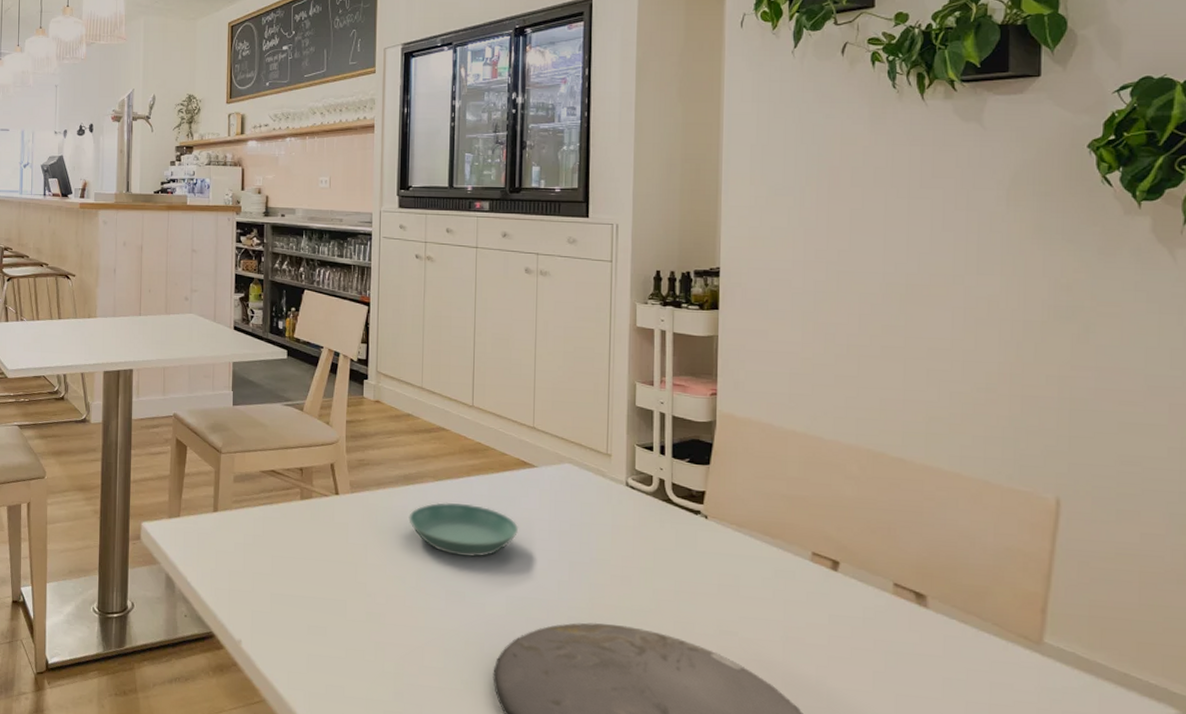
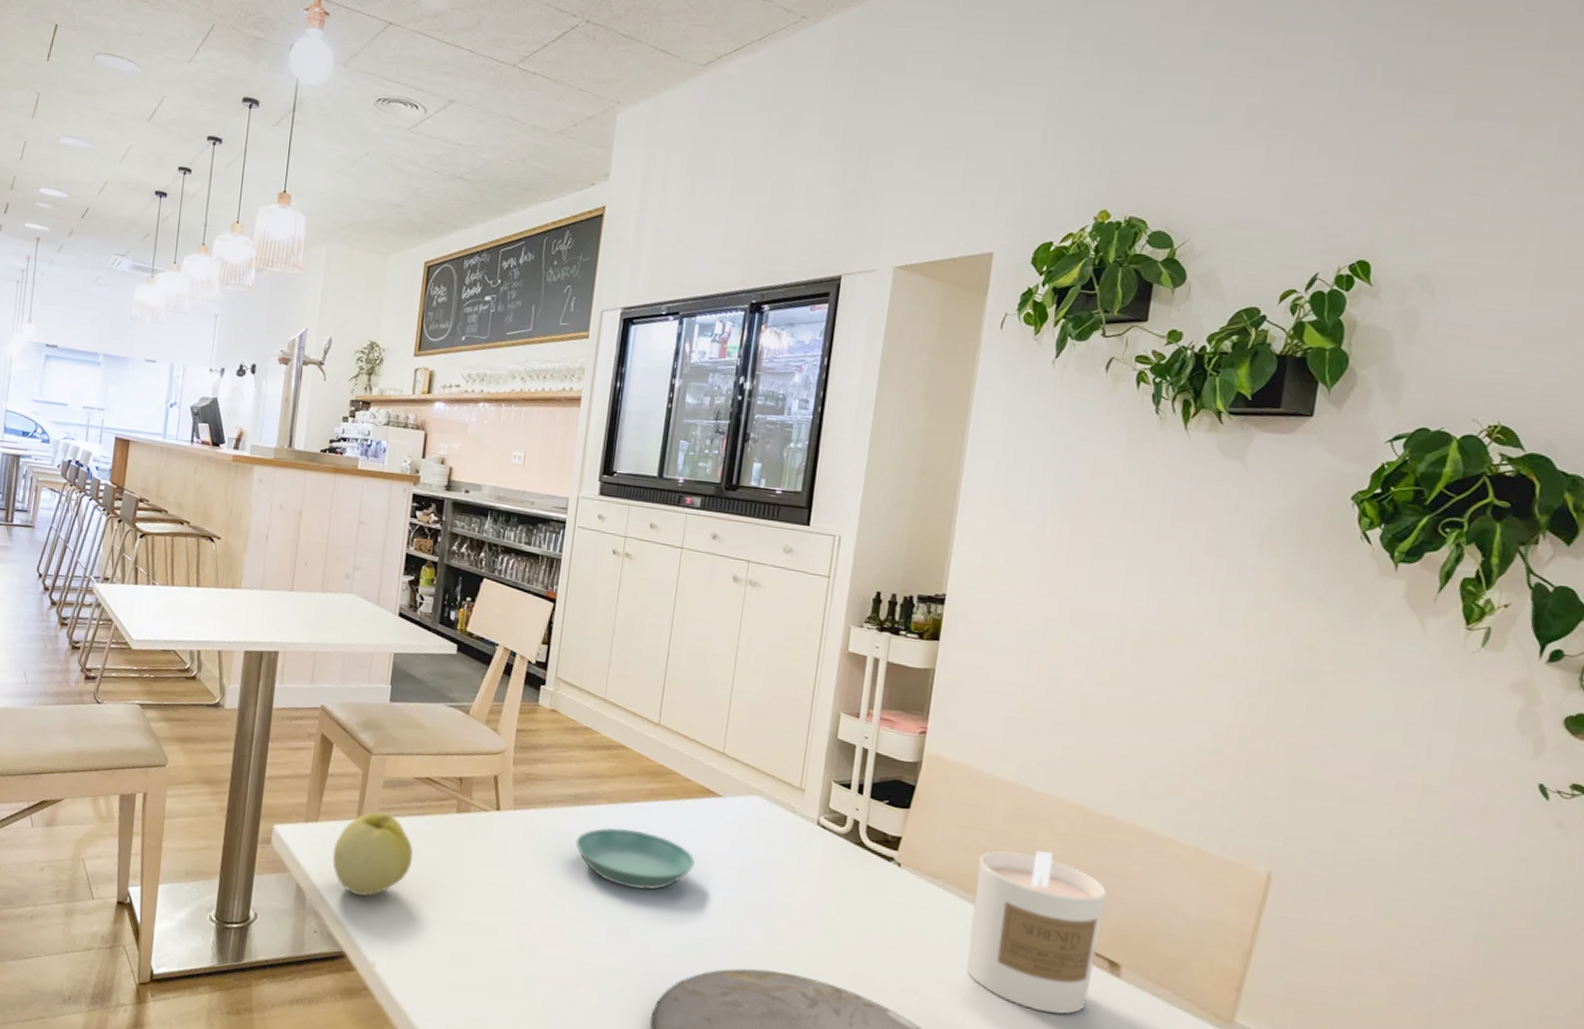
apple: none [195,504,266,582] -> present [332,812,413,897]
candle: none [779,494,905,647] -> present [966,851,1107,1015]

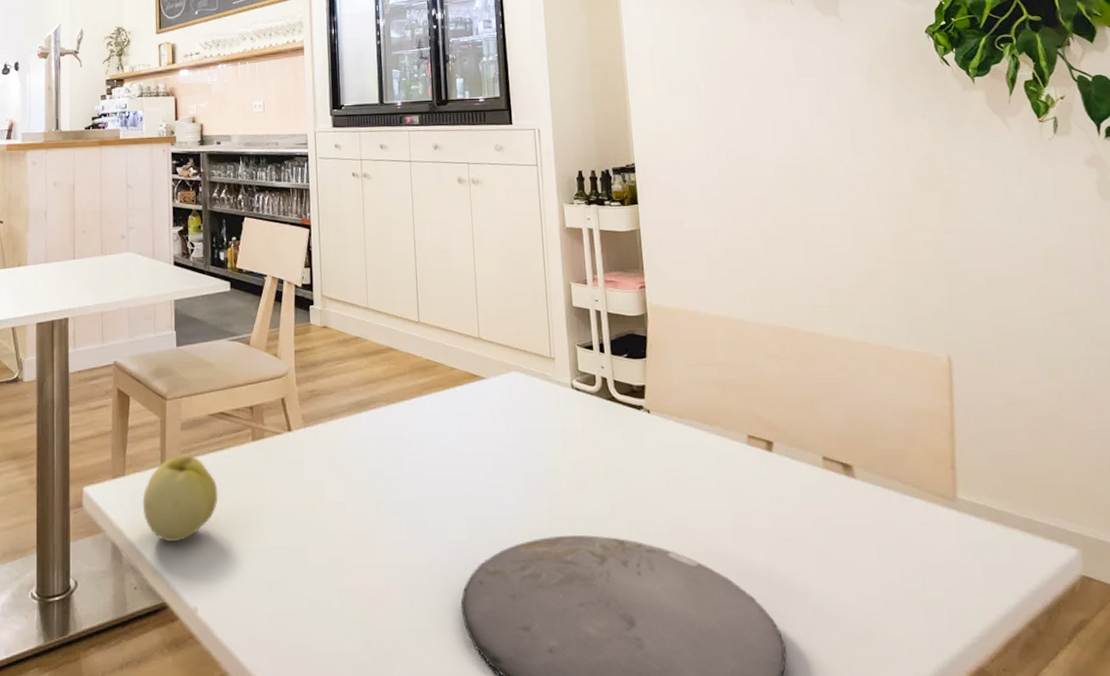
saucer: present [575,827,696,890] -> none [364,426,474,483]
candle: present [966,851,1107,1015] -> none [714,374,833,525]

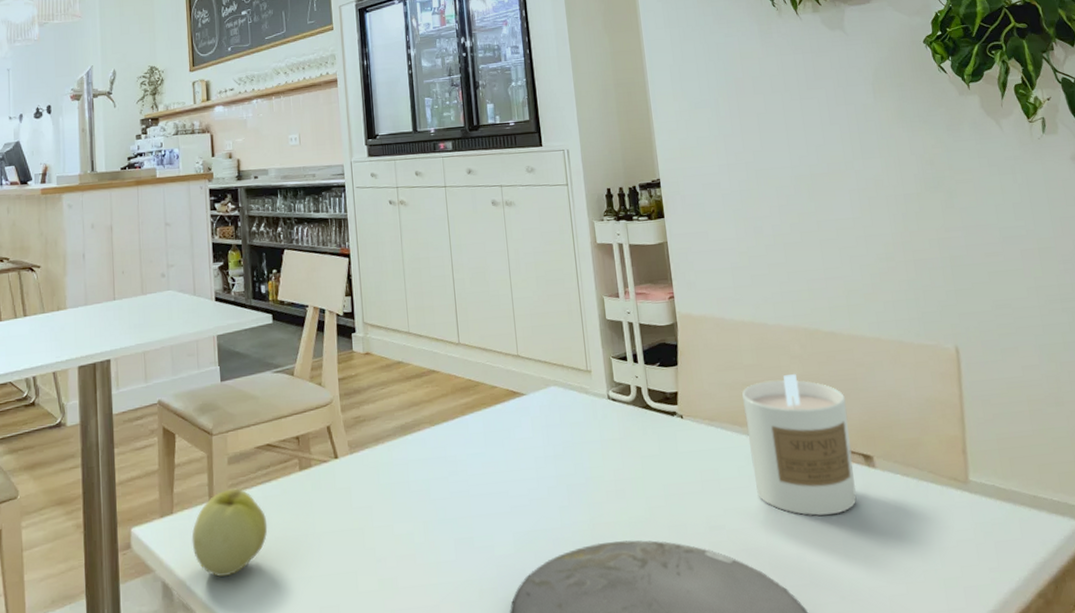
candle: none [714,374,833,525] -> present [742,374,857,516]

